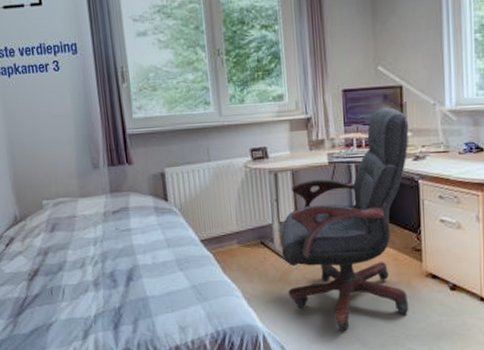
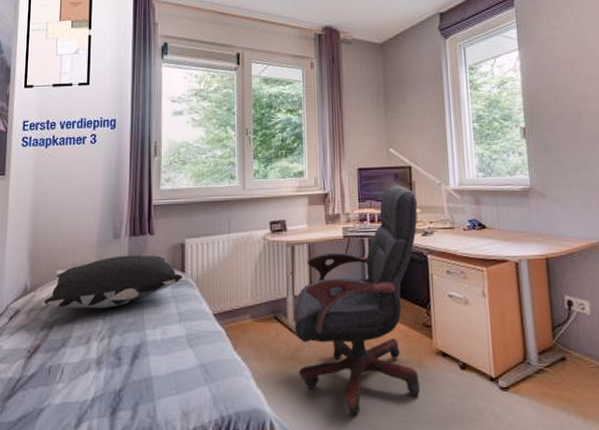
pillow: none [35,184,166,237] -> present [44,255,182,309]

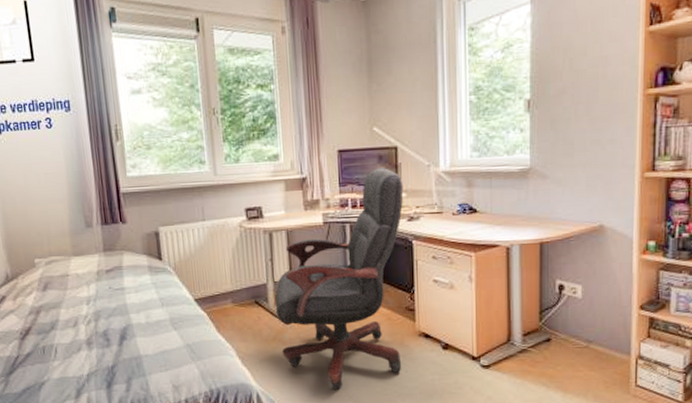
pillow: present [44,255,182,309] -> none [27,243,160,295]

